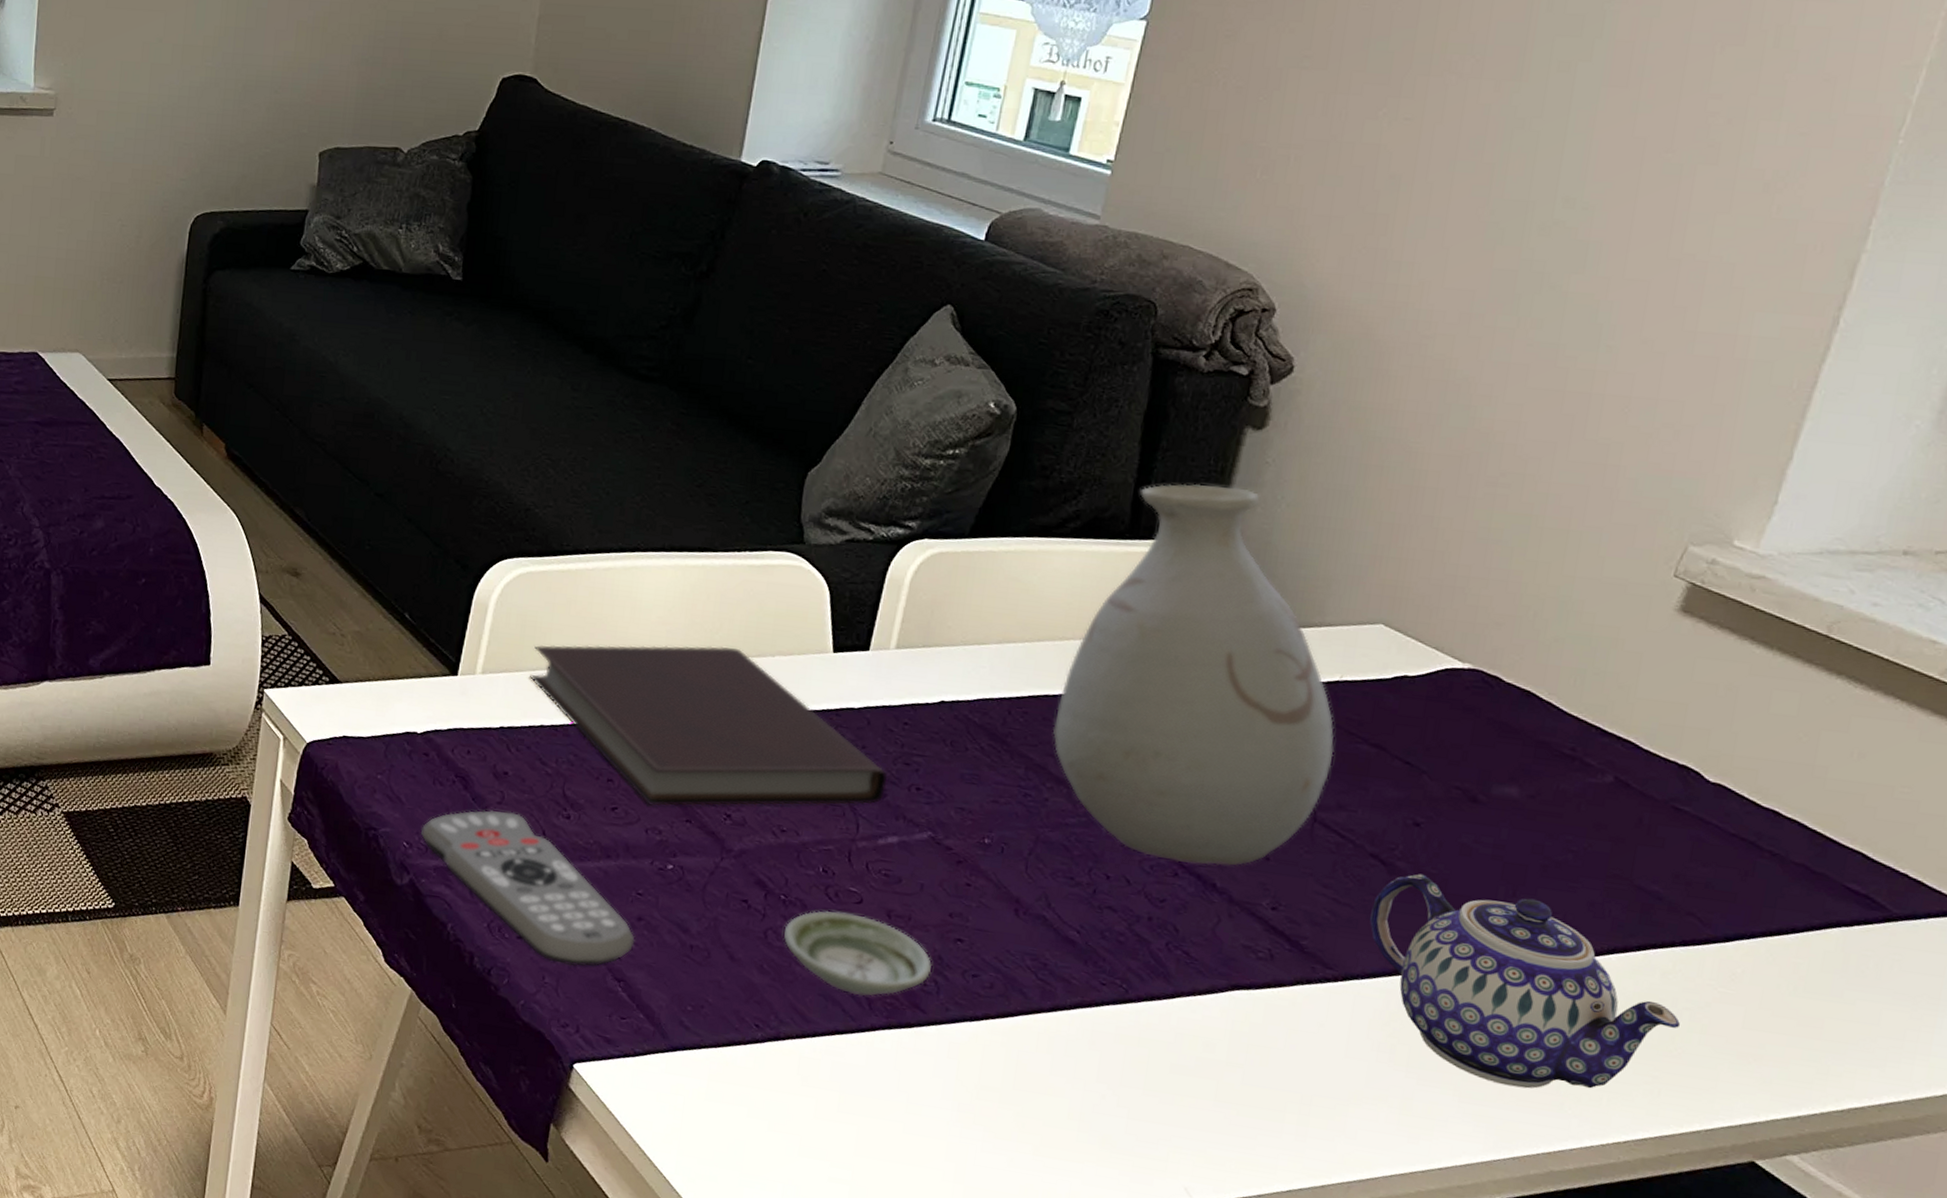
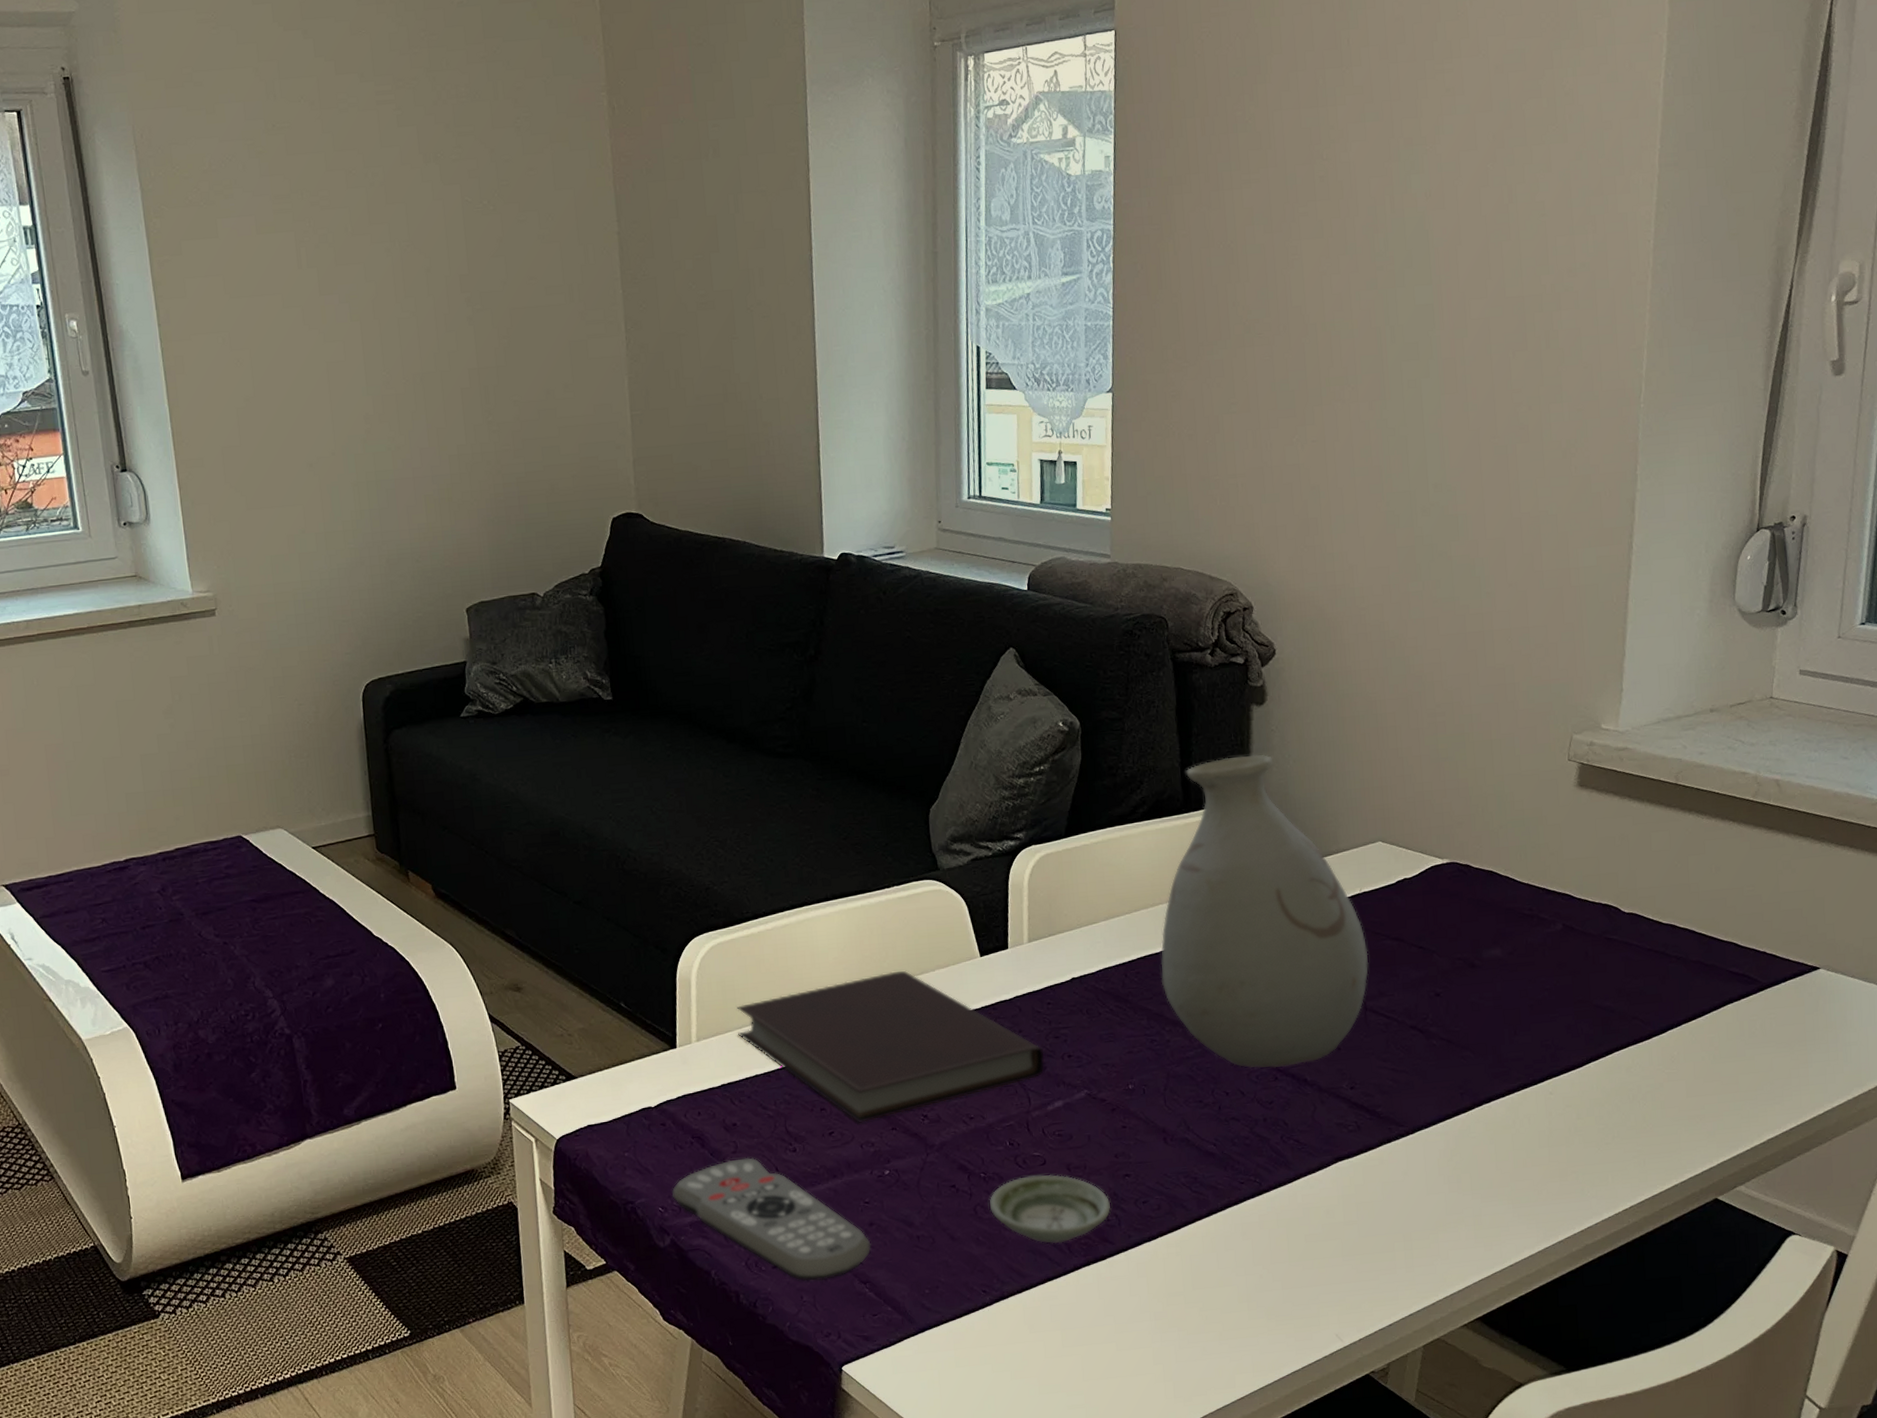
teapot: present [1370,874,1681,1089] -> none [1420,1033,1647,1186]

